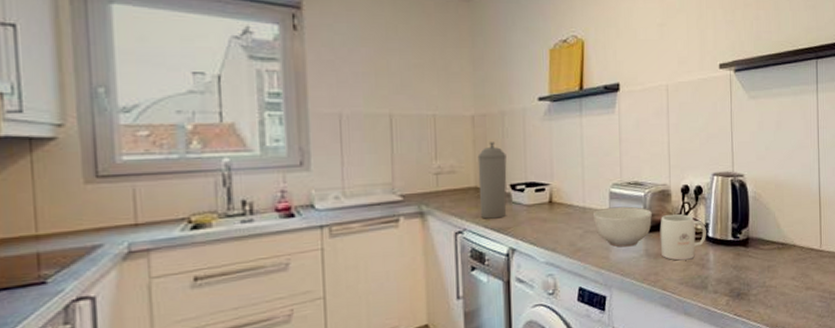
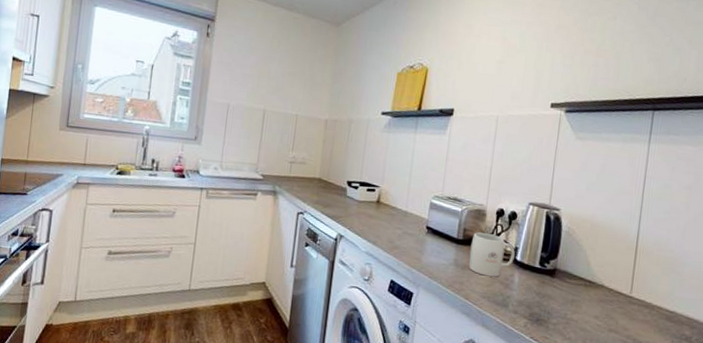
canister: present [477,142,507,219] -> none [320,143,348,208]
bowl: present [592,206,653,247] -> none [412,215,467,254]

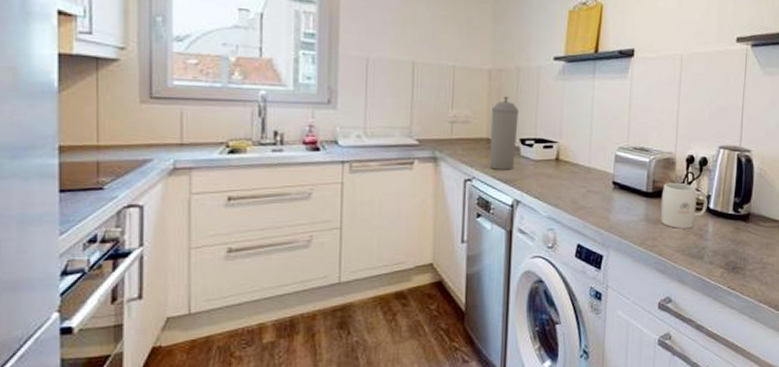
canister: none [320,143,348,208] -> present [490,96,519,170]

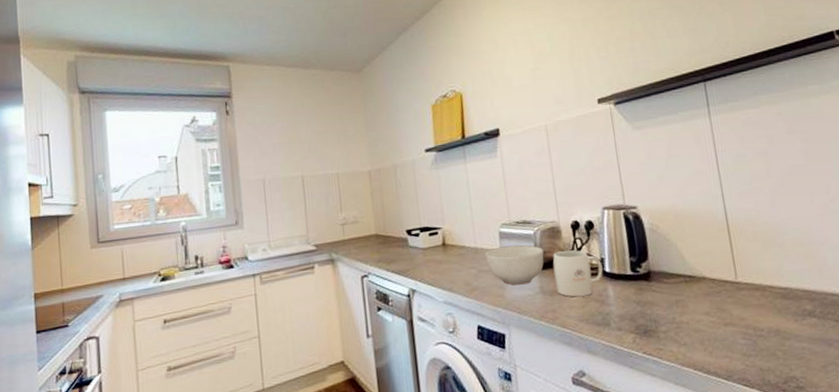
canister: present [490,96,519,170] -> none [376,192,405,263]
bowl: none [597,170,656,210] -> present [484,244,545,286]

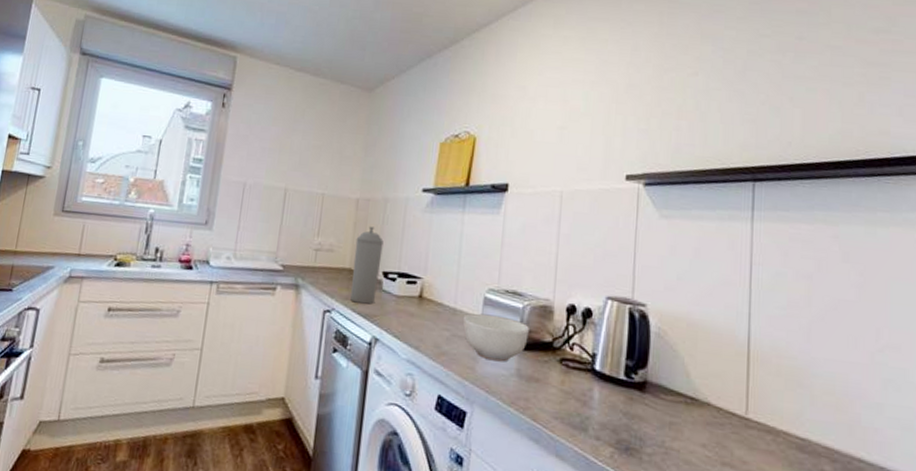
canister: none [376,192,405,263] -> present [350,226,384,304]
mug: present [552,250,603,298] -> none [535,334,593,392]

